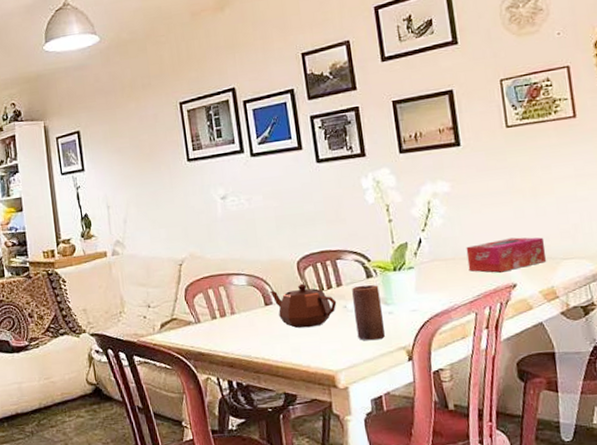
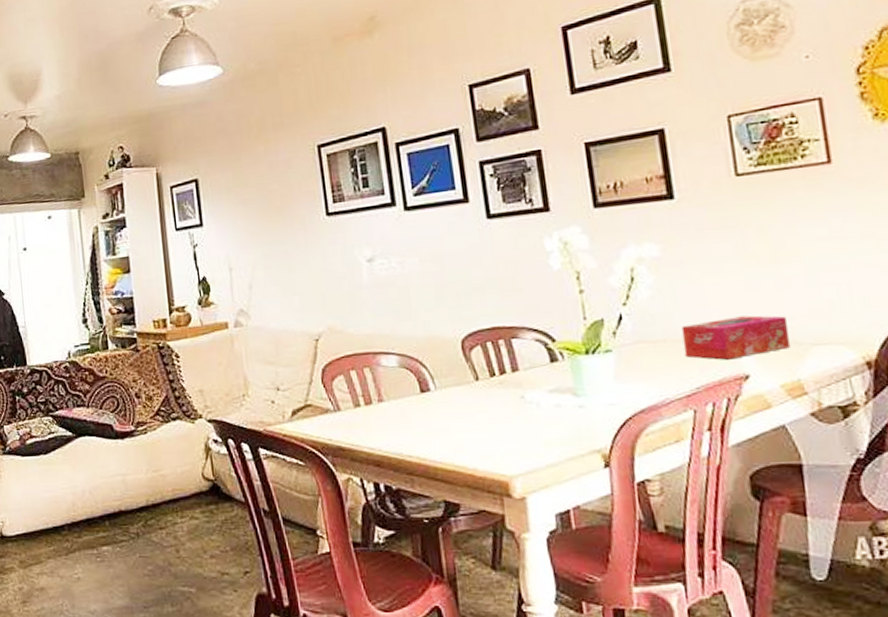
teapot: present [270,283,337,328] -> none [427,367,512,422]
candle: present [352,284,385,341] -> none [531,370,574,441]

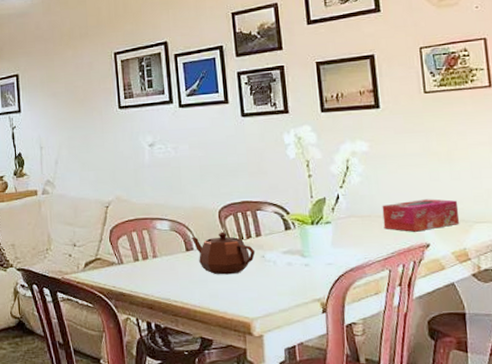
teapot: none [427,367,512,422] -> present [191,232,255,275]

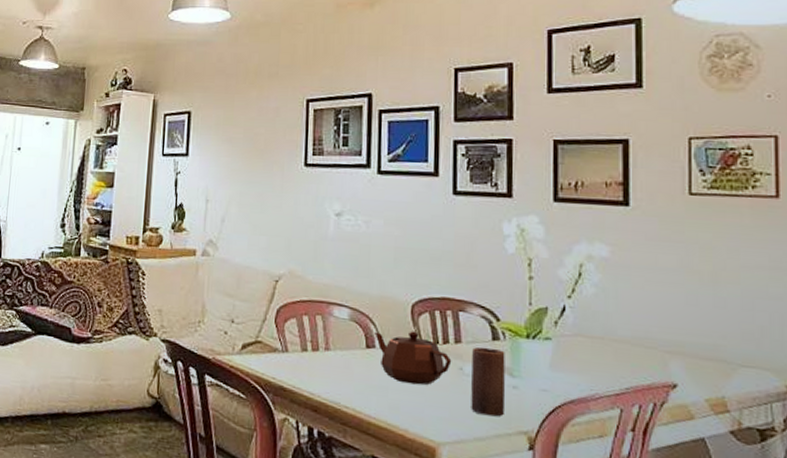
candle: none [270,236,300,291] -> present [471,346,505,417]
tissue box: present [382,199,460,232] -> none [619,326,720,367]

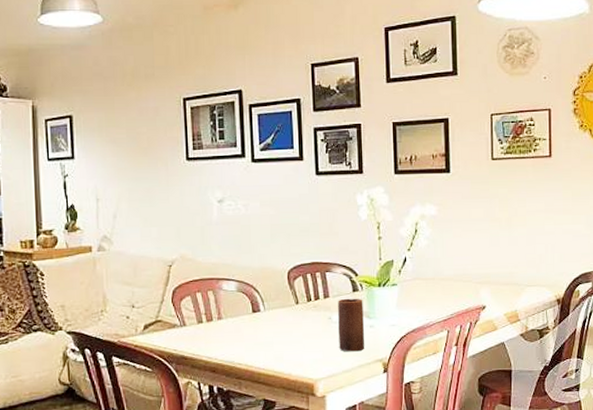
teapot: present [374,331,452,385] -> none [259,293,323,337]

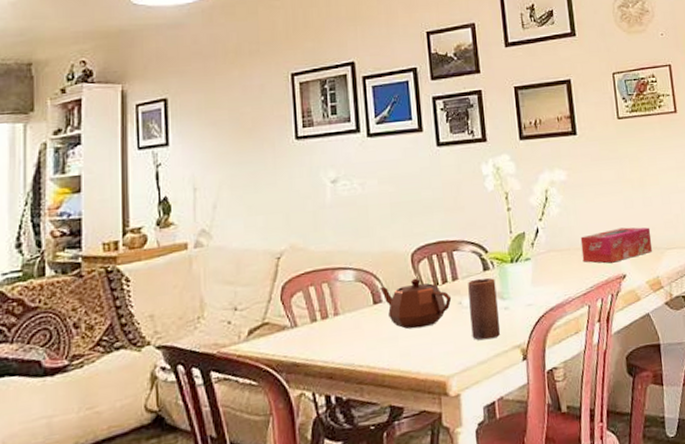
teapot: none [259,293,323,337] -> present [380,278,452,329]
tissue box: none [445,263,514,295] -> present [580,227,653,263]

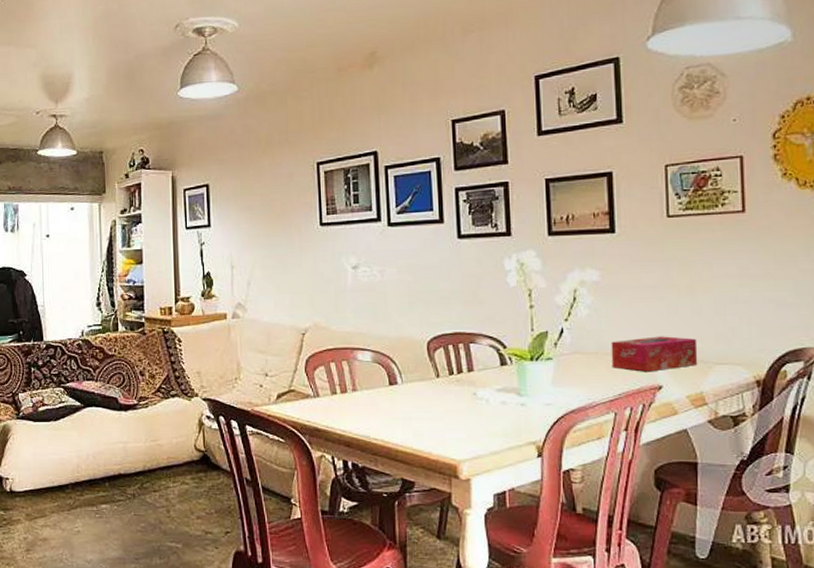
teapot: present [380,278,452,329] -> none [396,365,466,412]
candle: present [468,277,500,340] -> none [484,372,515,432]

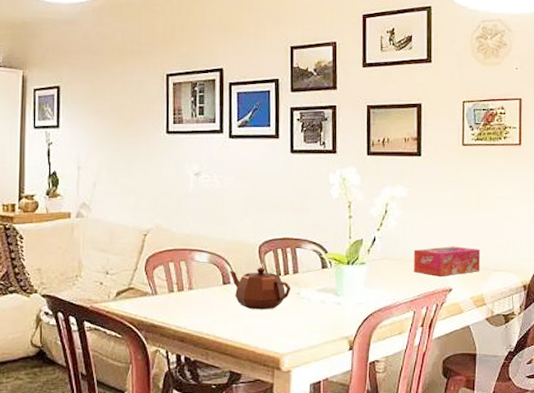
teapot: none [396,365,466,412] -> present [230,267,291,310]

